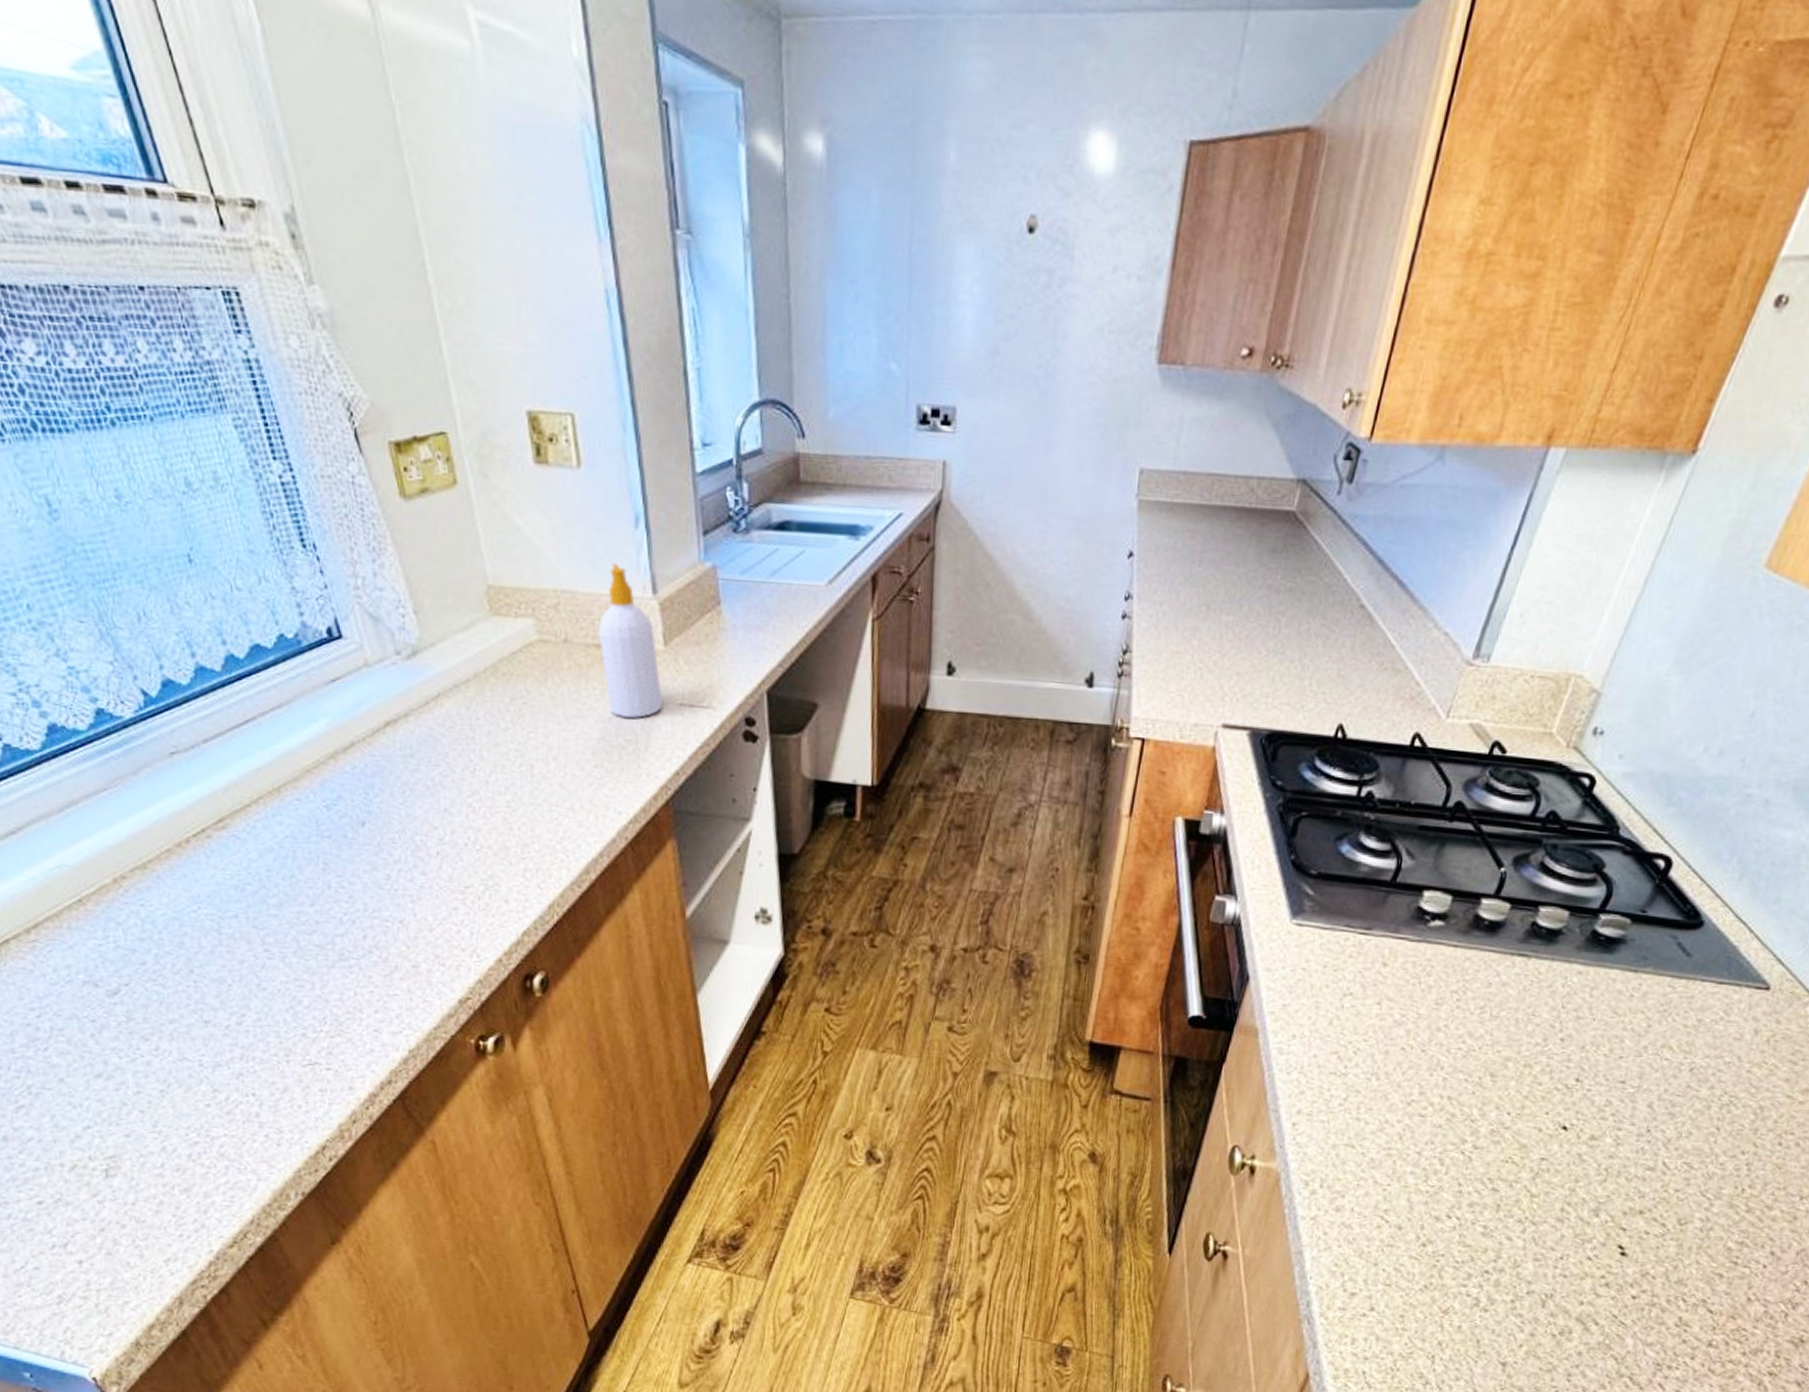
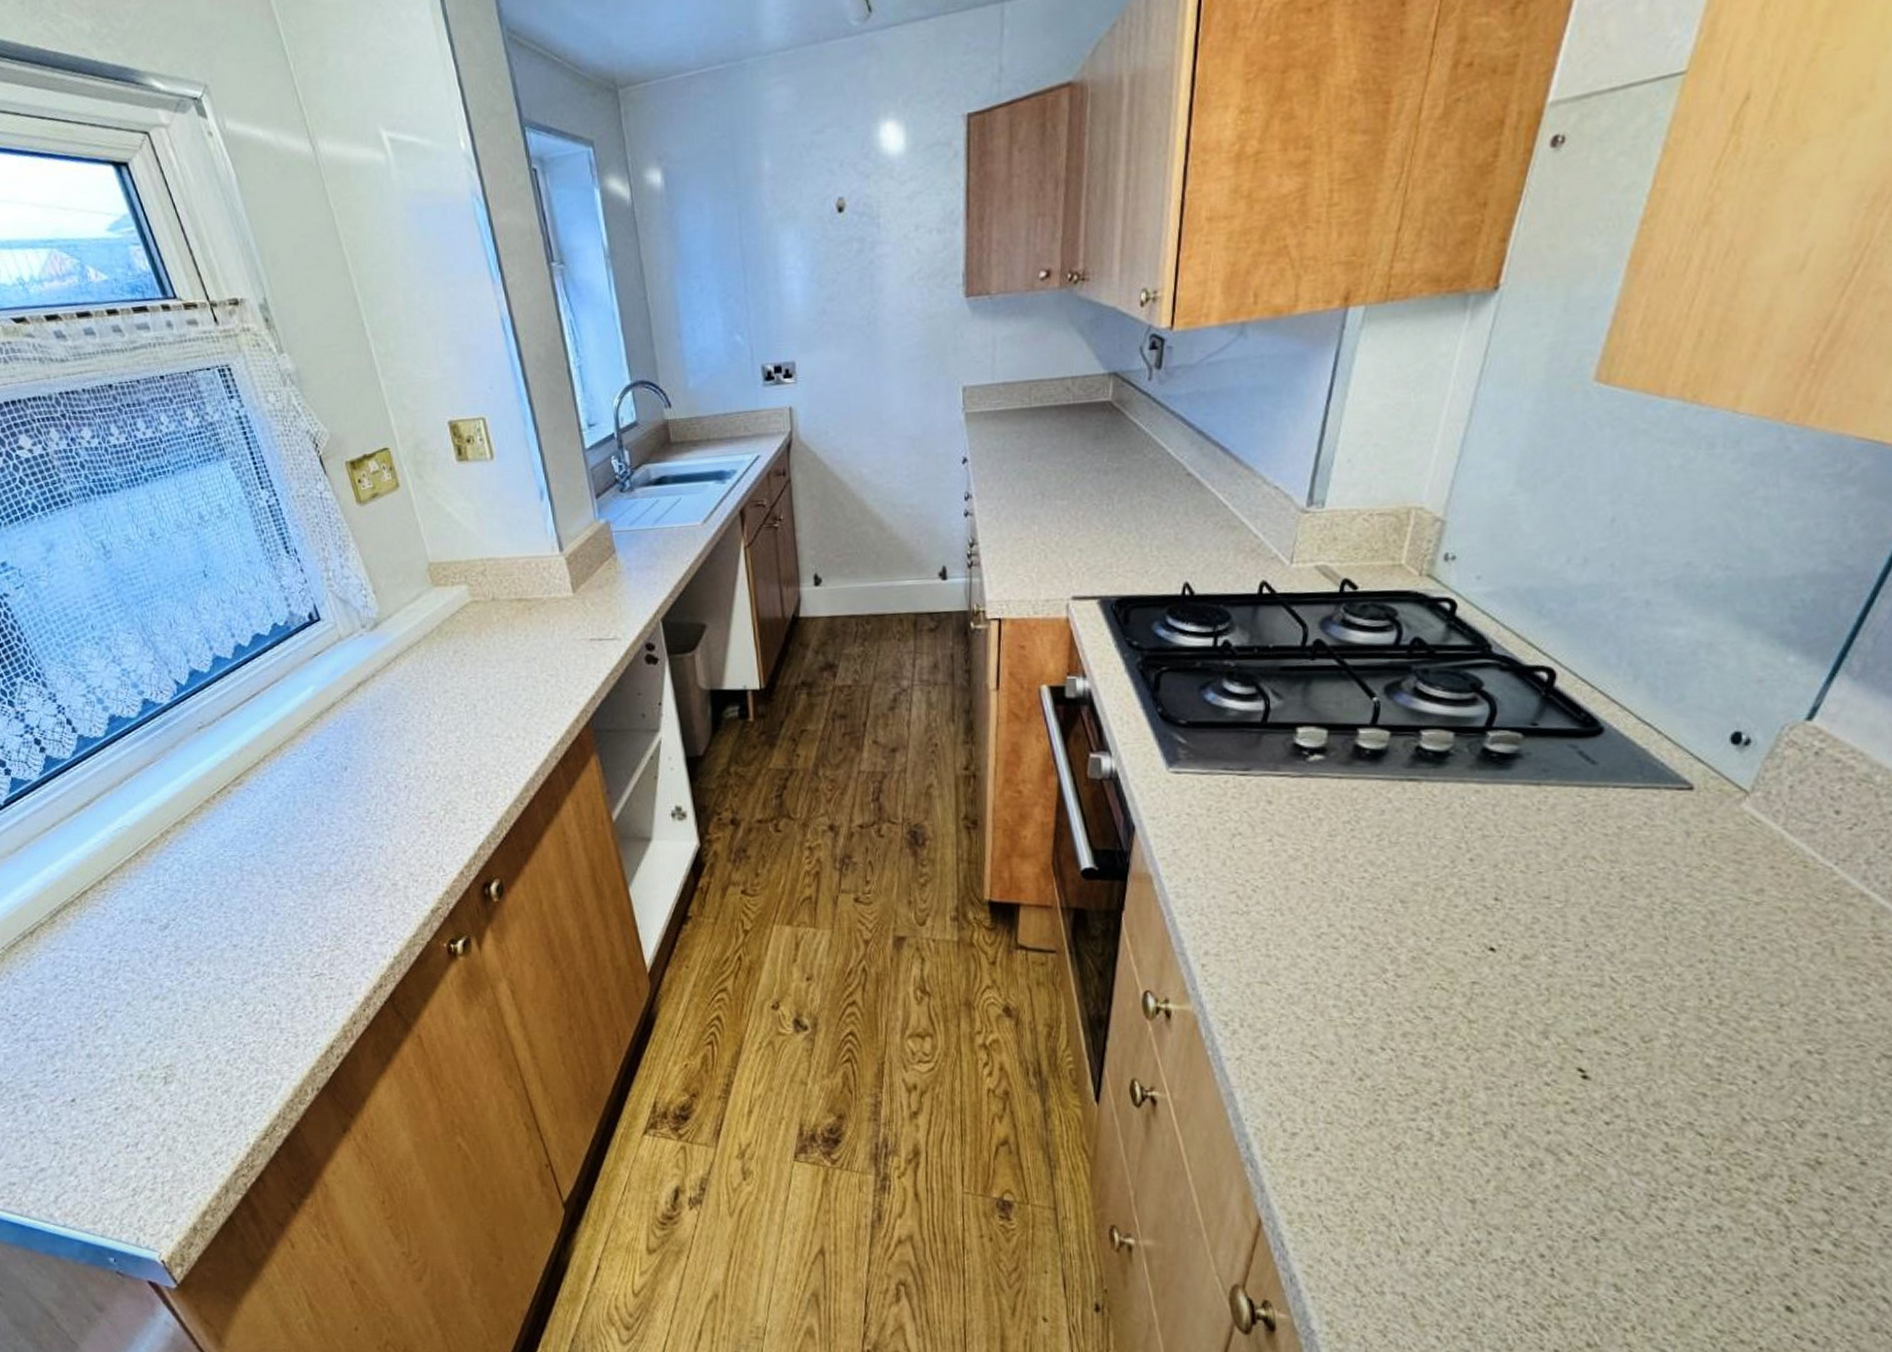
soap bottle: present [599,563,662,718] -> none [519,531,576,656]

